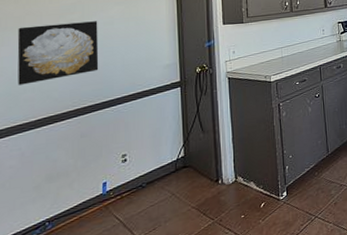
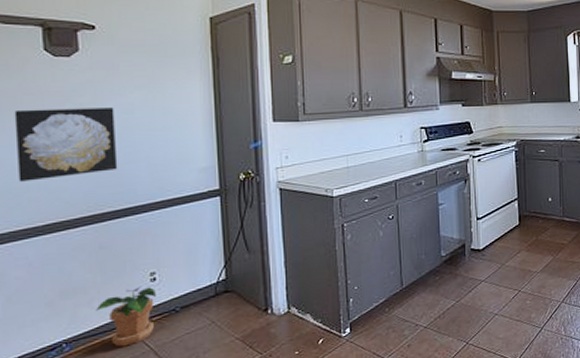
potted plant: none [75,167,126,222] -> present [96,286,156,347]

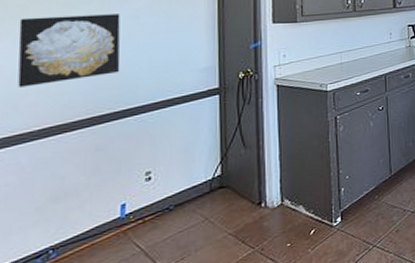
potted plant: present [96,286,156,347] -> none [87,186,150,250]

